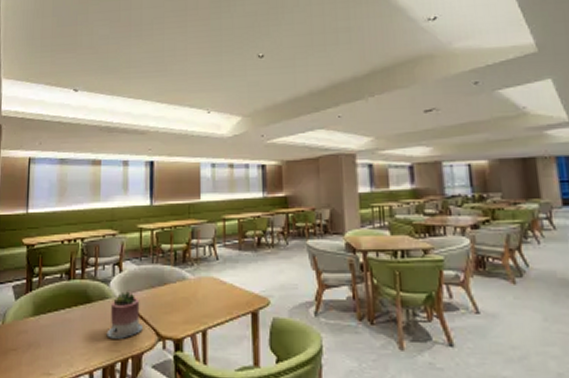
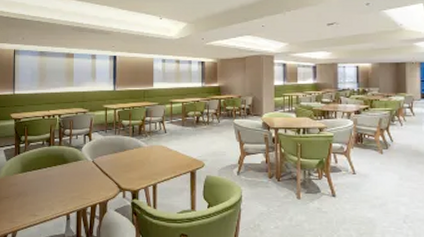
succulent planter: present [106,290,143,339] -> none [79,154,108,190]

